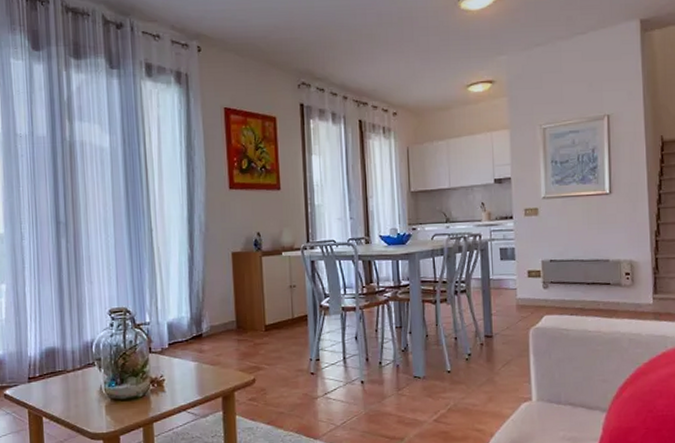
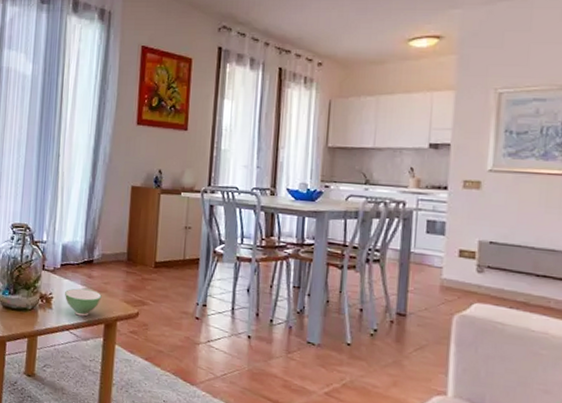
bowl: none [176,364,216,394] -> present [64,288,102,317]

